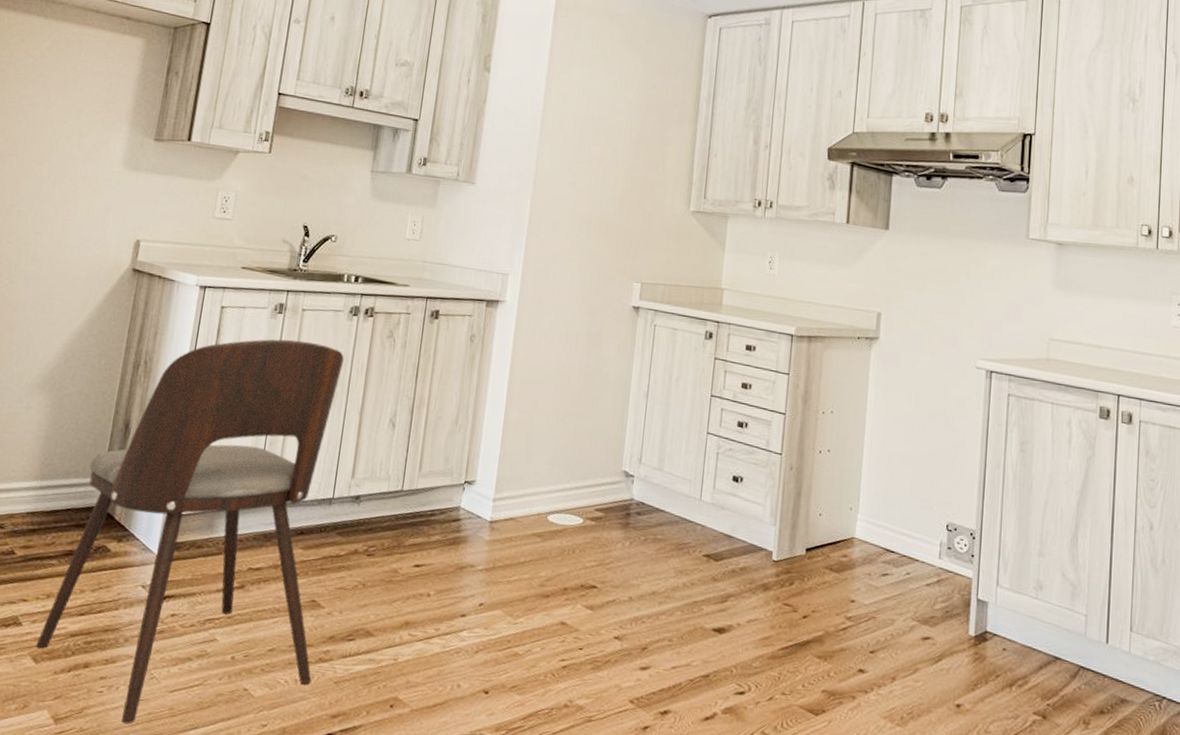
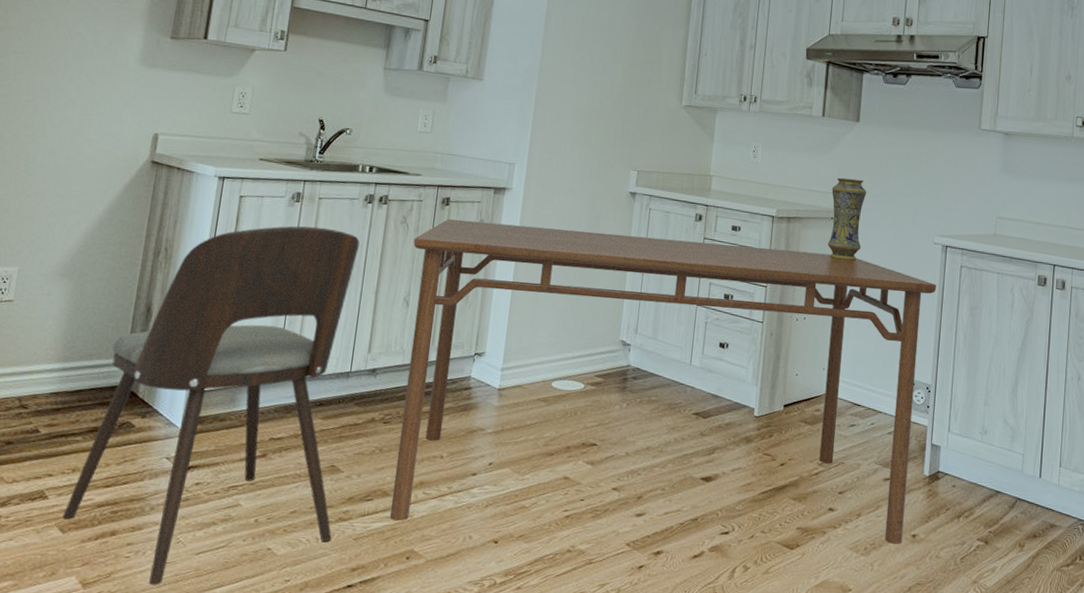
dining table: none [372,333,981,715] -> present [389,218,937,544]
vase: none [853,292,898,387] -> present [827,177,867,261]

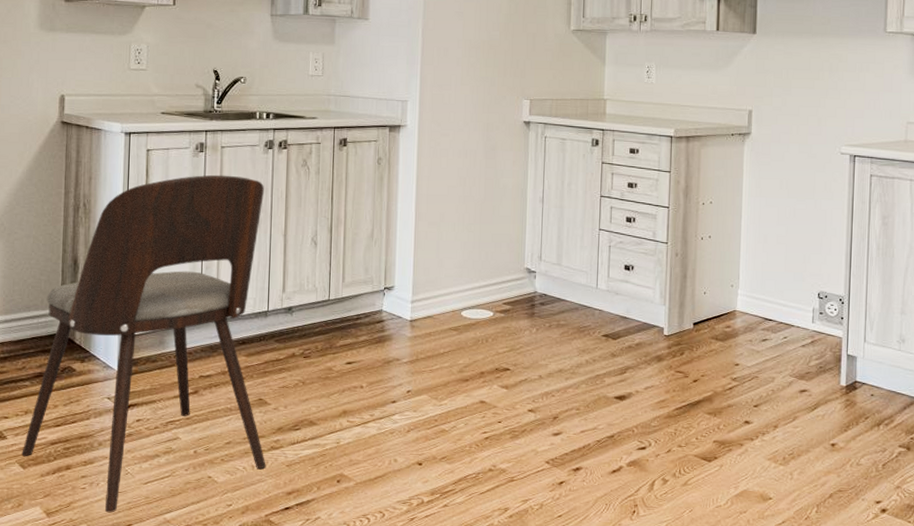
dining table: present [389,218,937,544] -> none [316,159,846,453]
vase: present [827,177,867,261] -> none [729,92,768,177]

